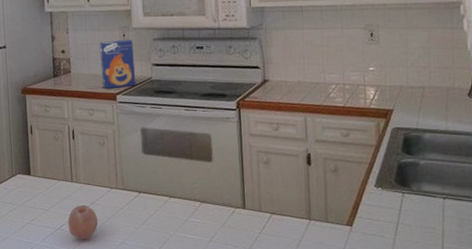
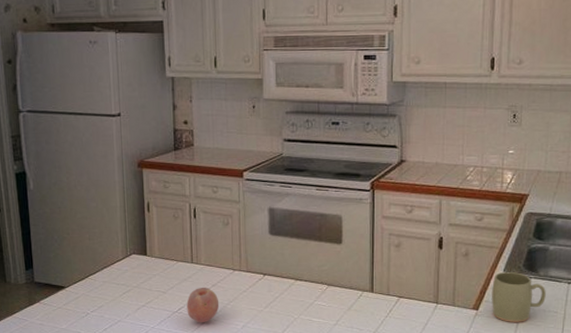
cereal box: present [99,39,136,90] -> none [226,111,265,166]
mug: none [364,186,421,239] -> present [492,271,546,322]

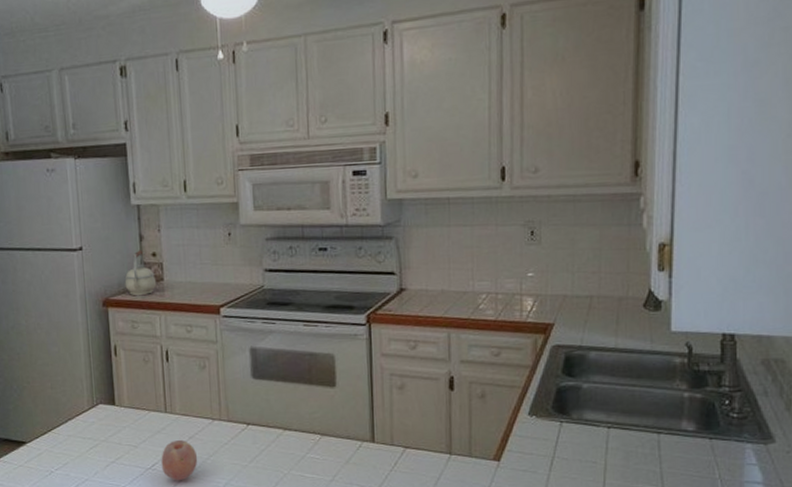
kettle: none [158,118,187,159] -> present [124,250,157,296]
mug: present [492,271,546,322] -> none [515,414,581,475]

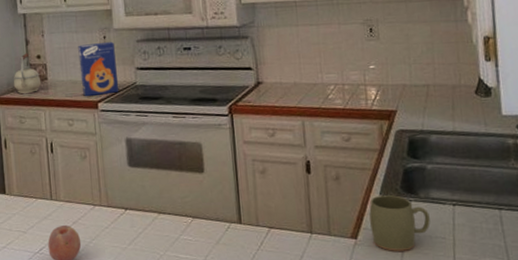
cereal box: none [199,238,245,301] -> present [78,41,120,97]
mug: none [515,414,581,475] -> present [369,194,431,251]

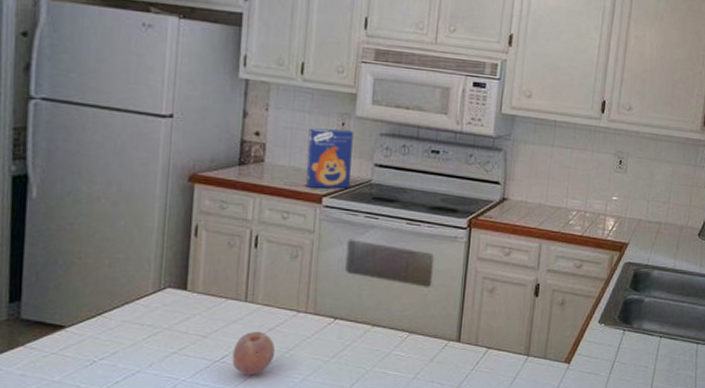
kettle: present [13,53,41,94] -> none [218,126,256,176]
mug: present [369,194,431,251] -> none [584,323,638,377]

